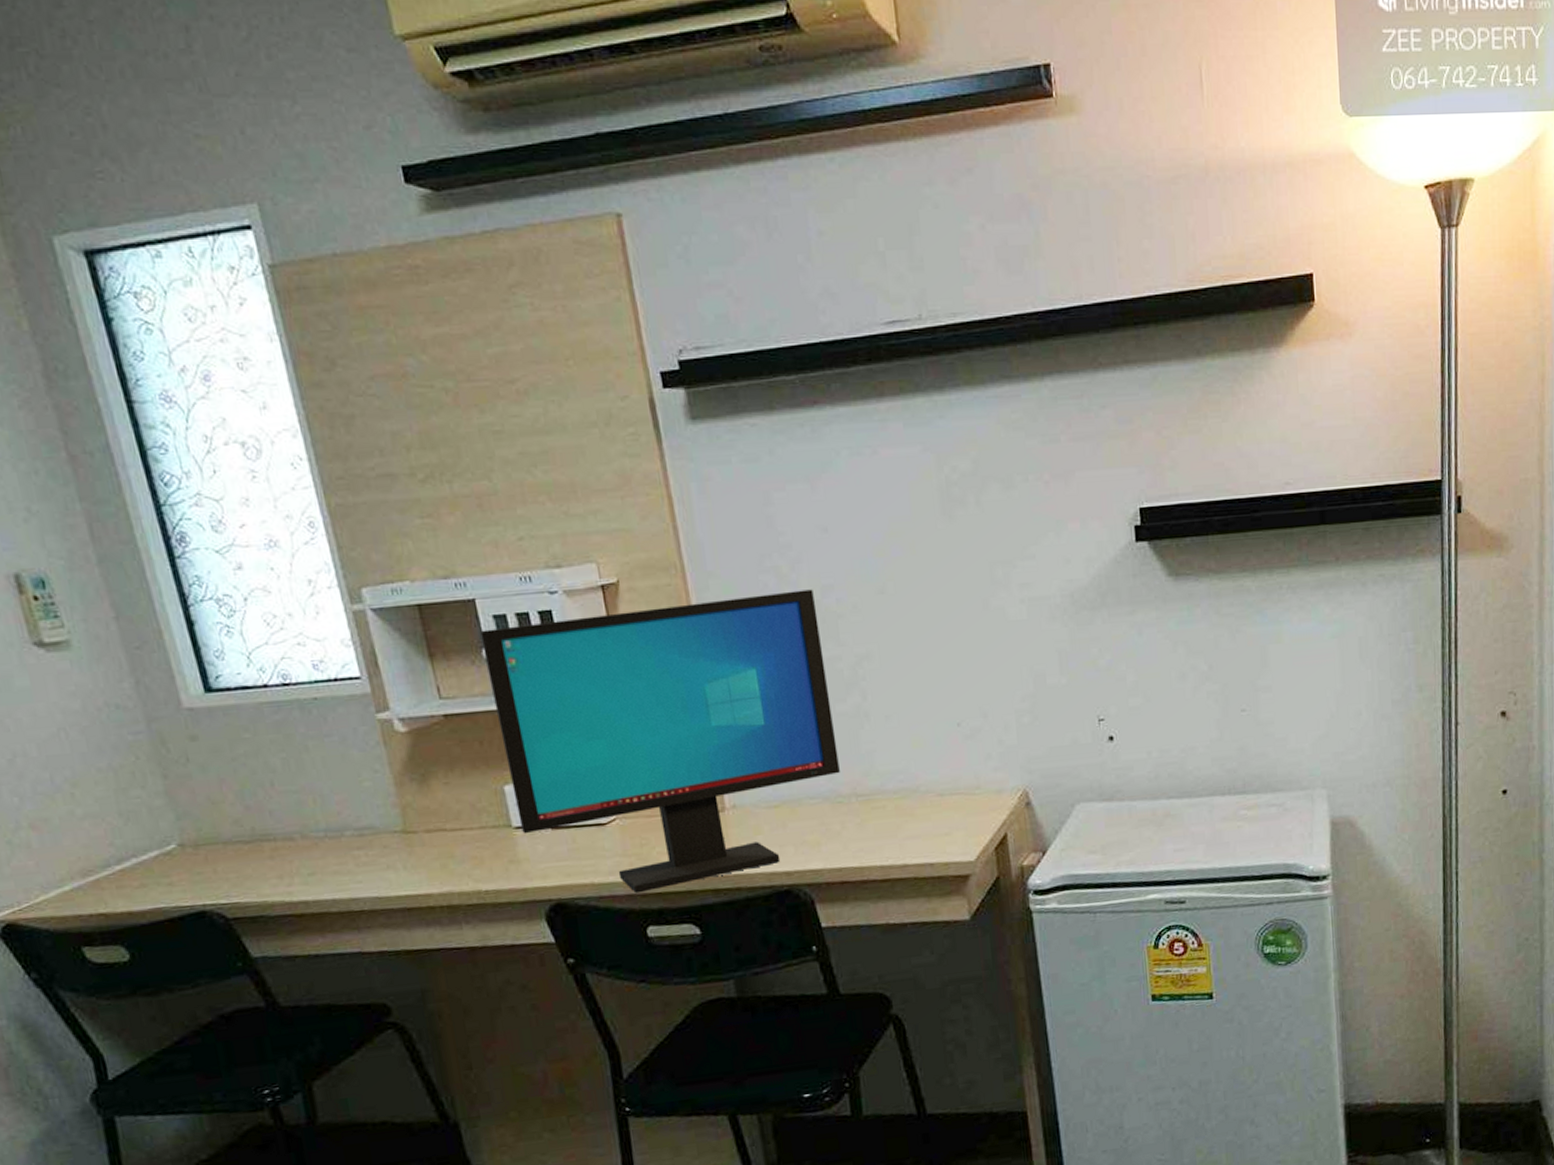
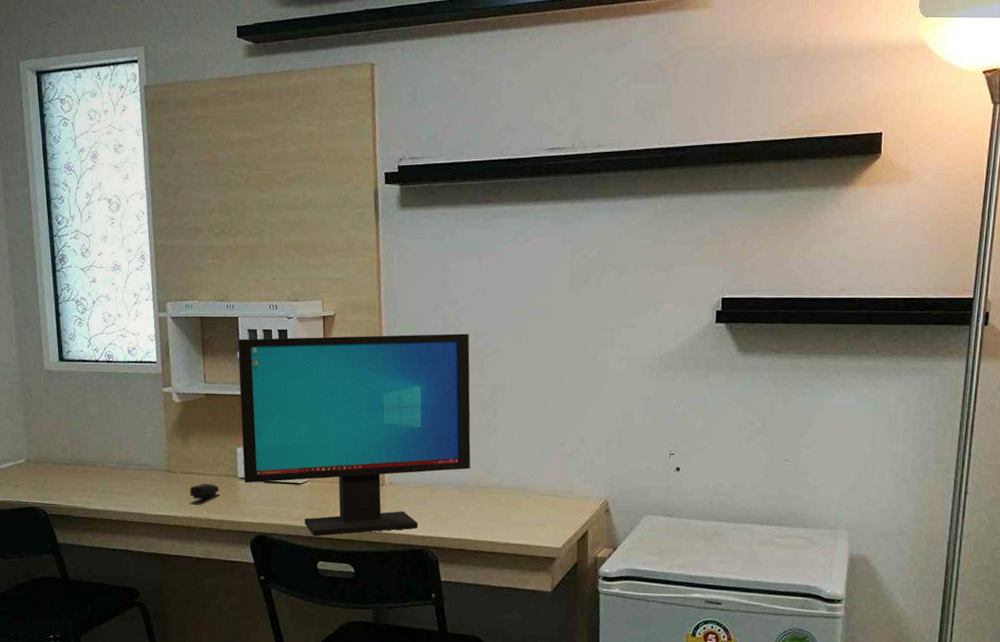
stapler: none [442,841,490,876] -> present [189,483,220,506]

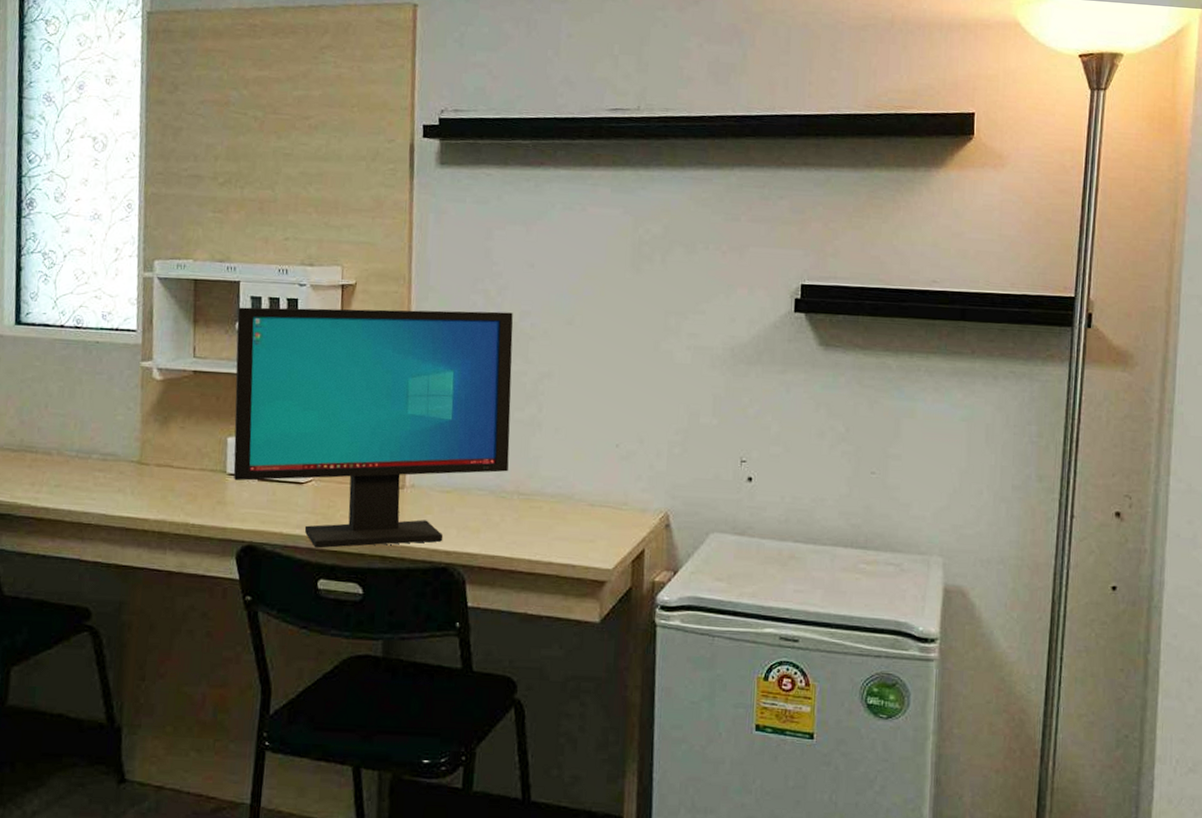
stapler: present [189,483,220,506] -> none [164,479,203,507]

